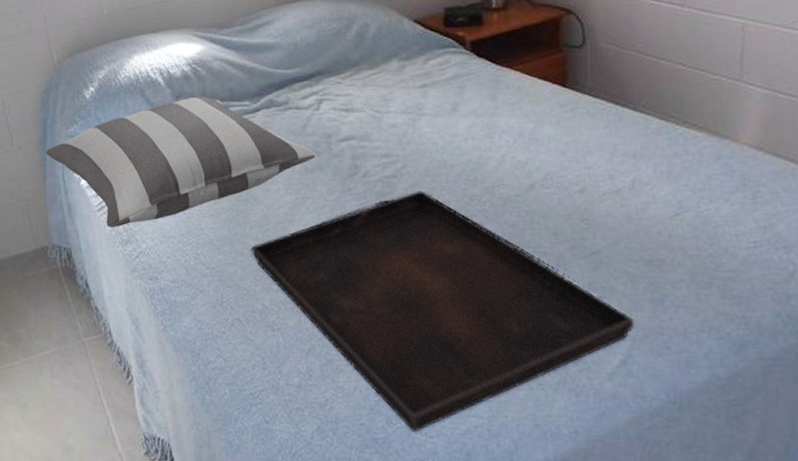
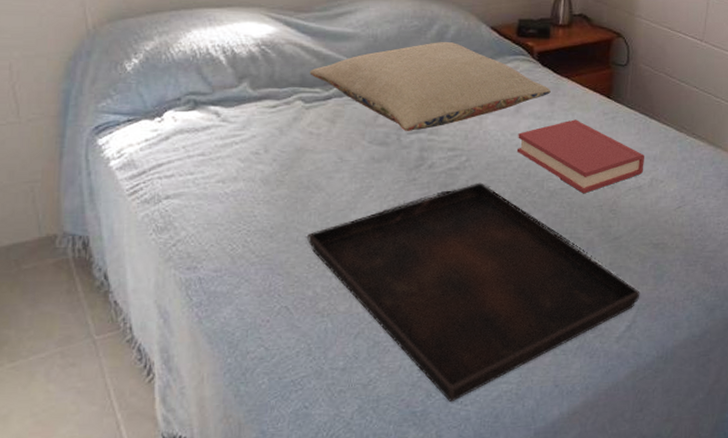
pillow: present [46,96,316,227] -> none [65,79,385,213]
pillow: none [237,41,491,139] -> present [309,42,551,131]
hardback book: none [458,114,621,201] -> present [518,119,645,194]

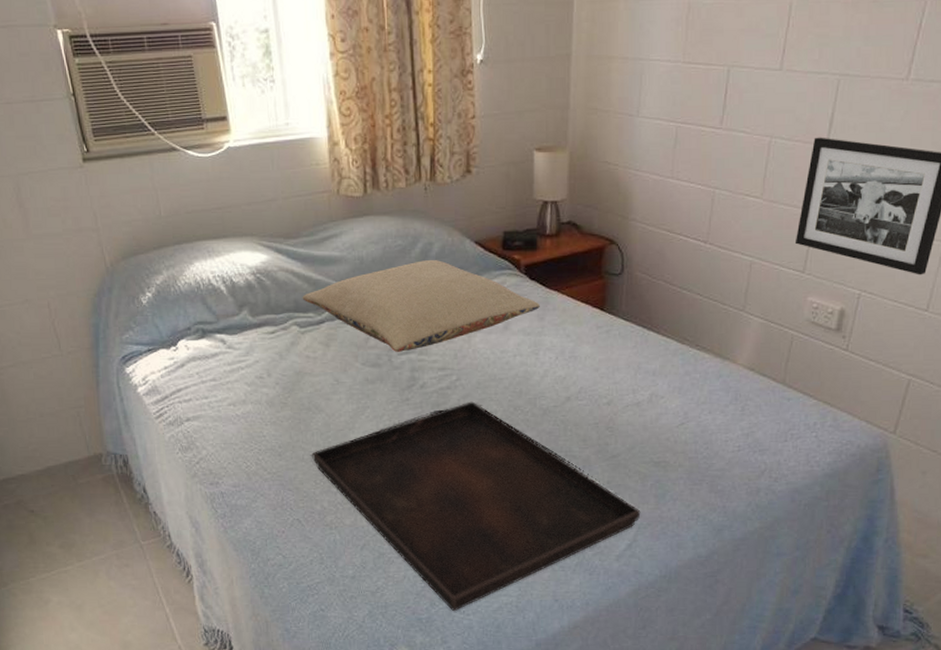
hardback book: present [518,119,645,194] -> none [508,334,644,411]

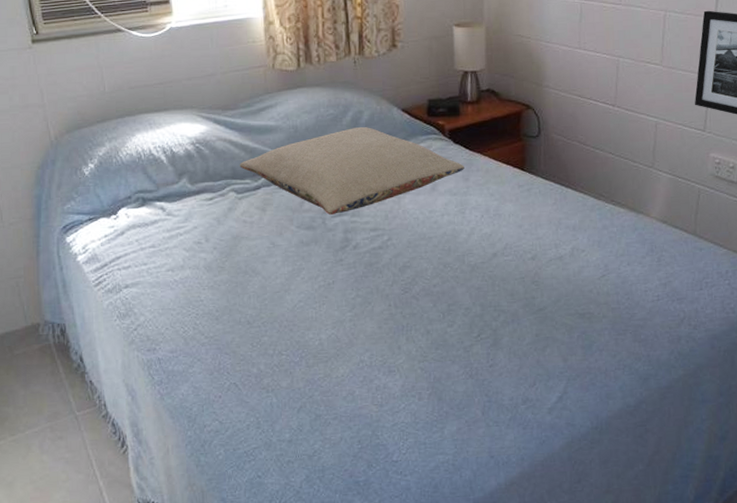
serving tray: present [312,401,641,612] -> none [249,260,570,473]

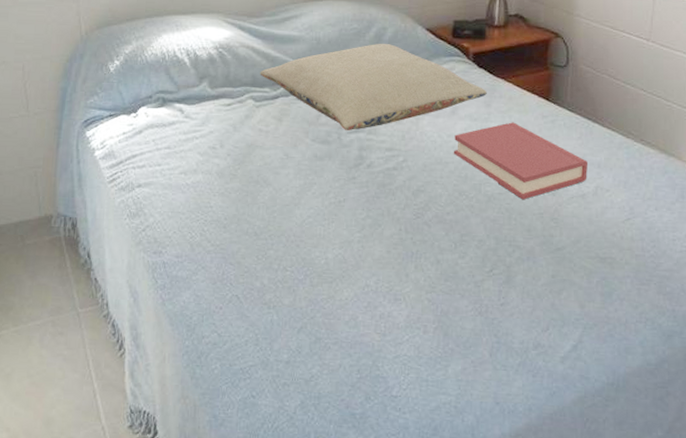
hardback book: none [436,194,564,267] -> present [454,122,589,200]

